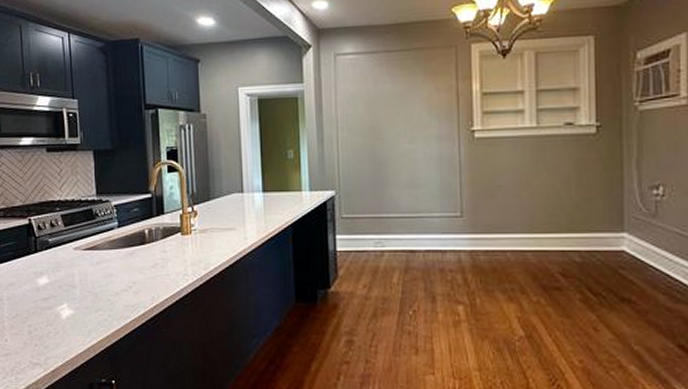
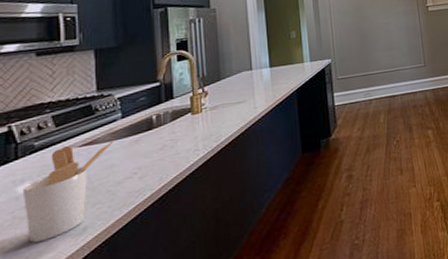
utensil holder: none [41,248,113,334] -> present [22,139,115,243]

